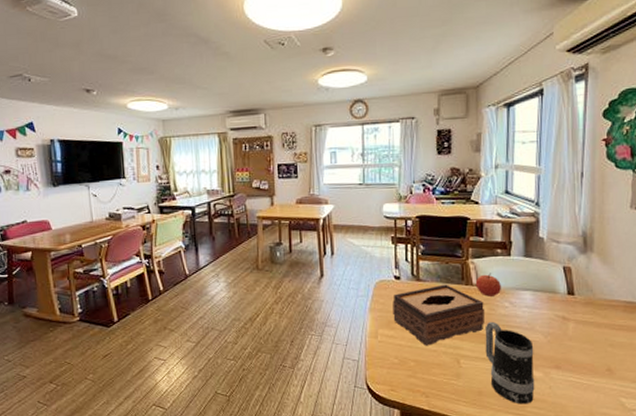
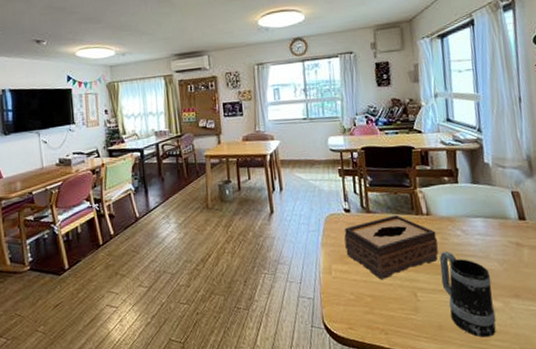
apple: present [475,273,502,297] -> none [425,201,453,226]

